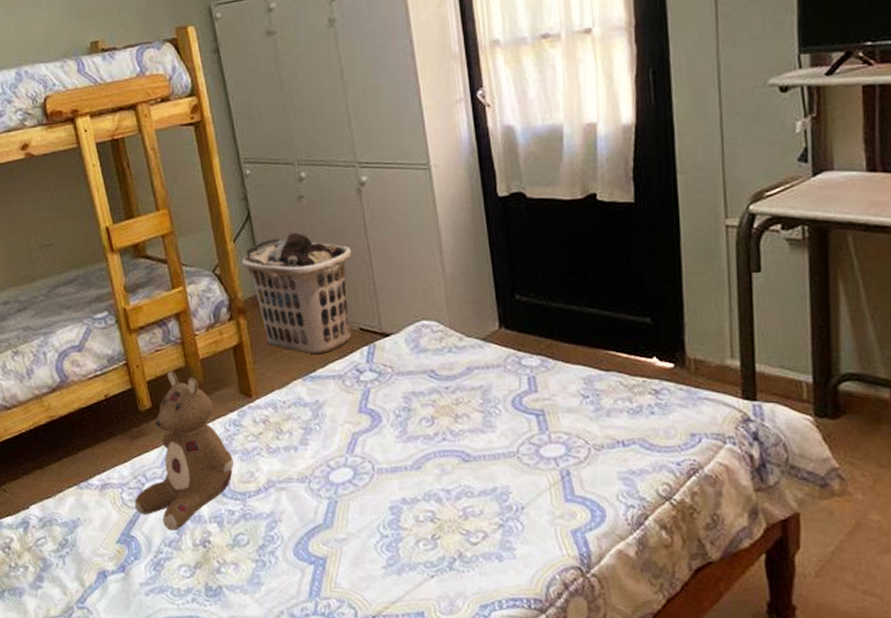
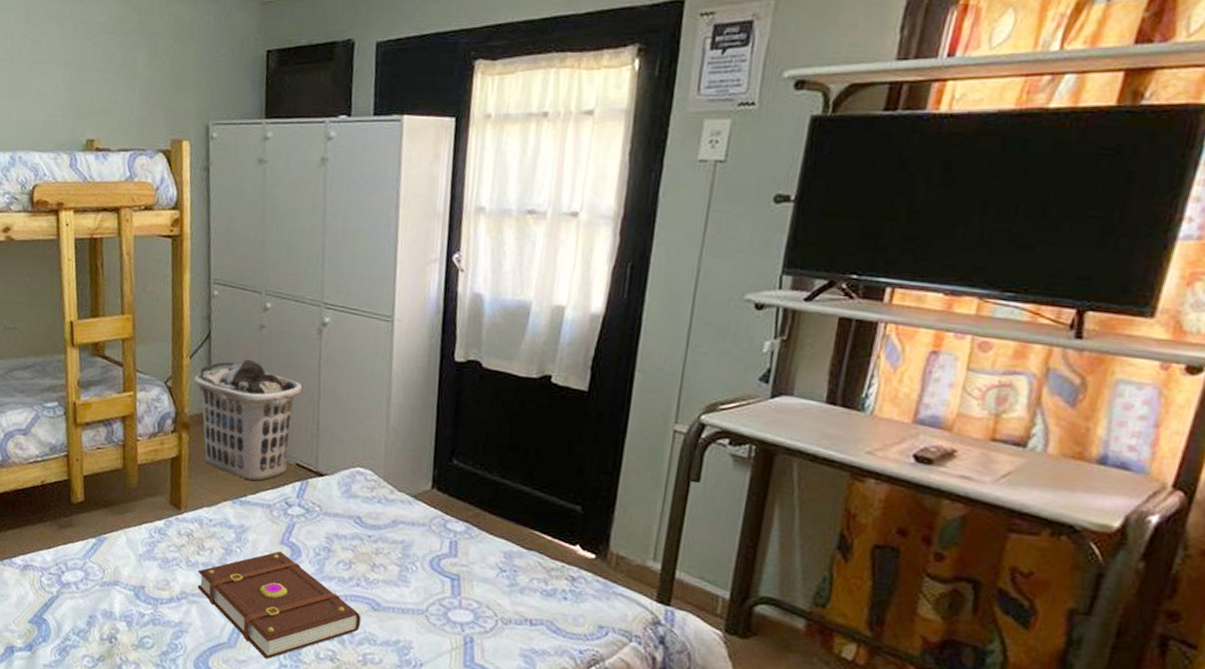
stuffed bear: present [134,370,234,530] -> none [51,469,152,622]
book: none [280,421,455,533] -> present [197,551,361,659]

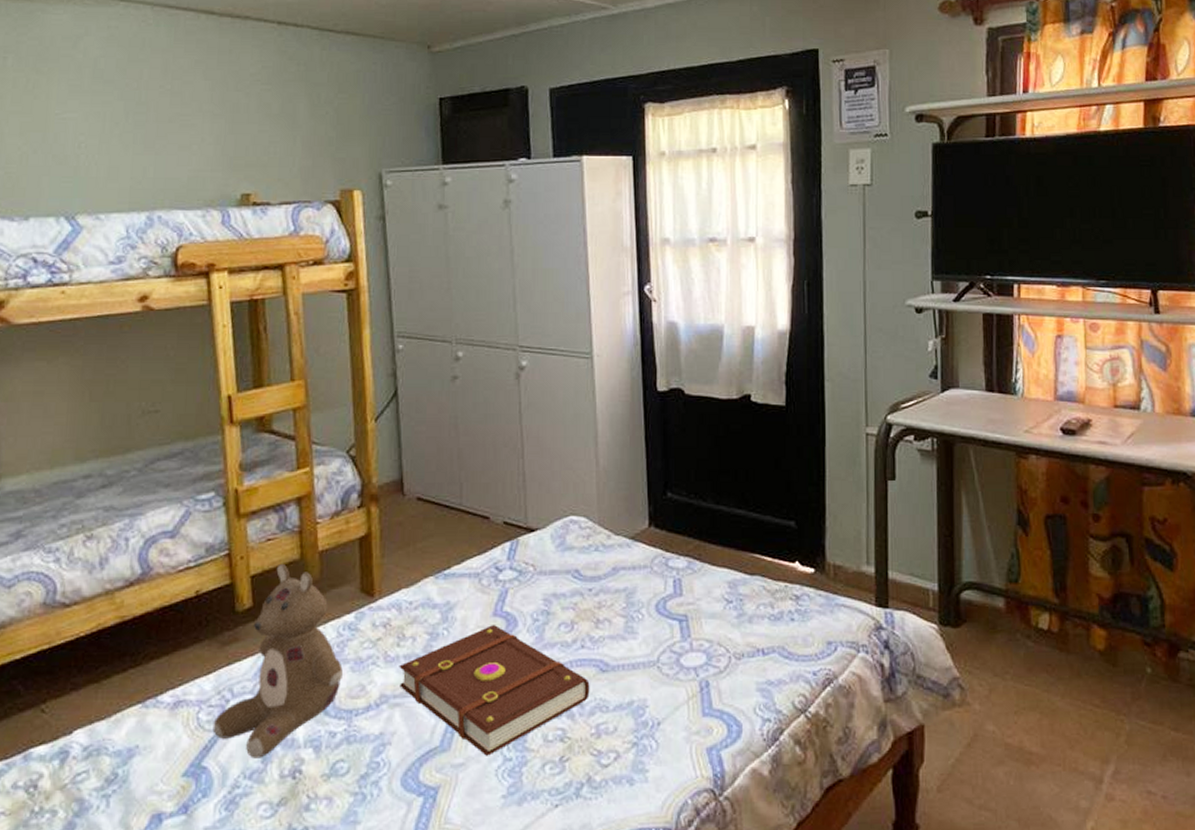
stuffed bear: none [51,469,152,622] -> present [212,563,343,758]
clothes hamper: present [193,359,303,482] -> none [381,415,504,550]

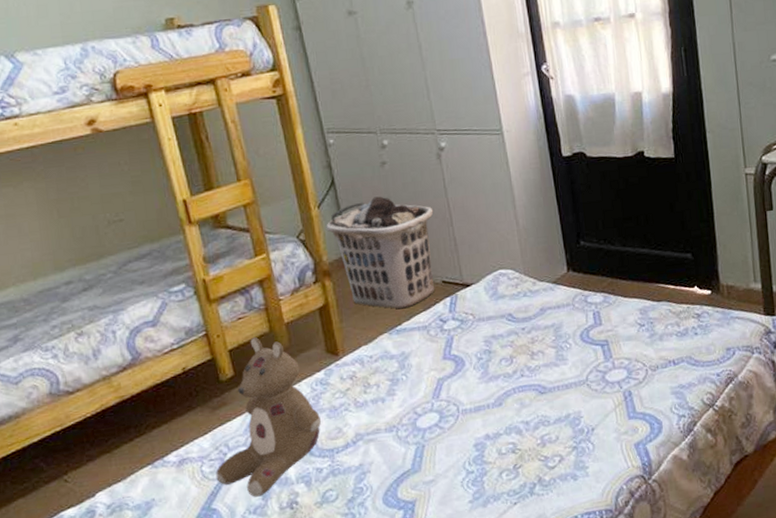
clothes hamper: none [381,415,504,550] -> present [326,196,435,309]
book: present [399,625,590,756] -> none [368,366,533,472]

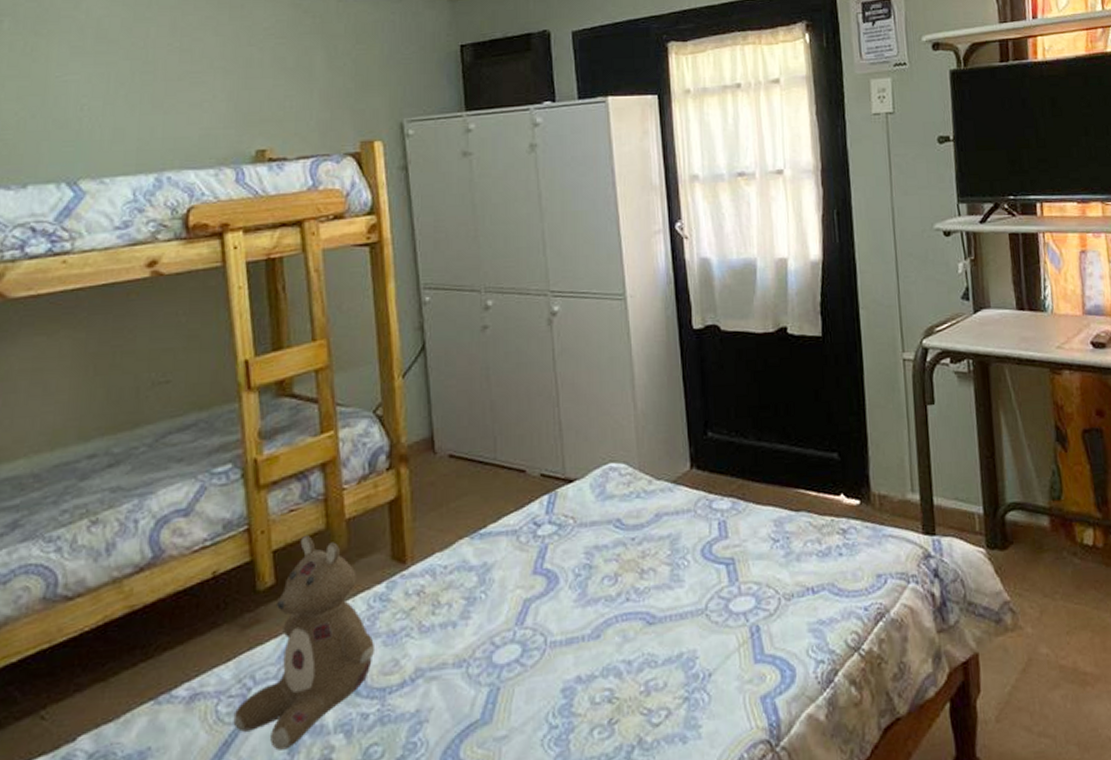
clothes hamper: present [326,196,435,309] -> none [409,366,538,508]

